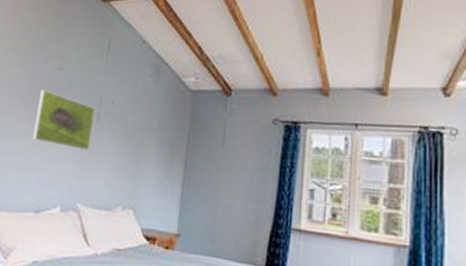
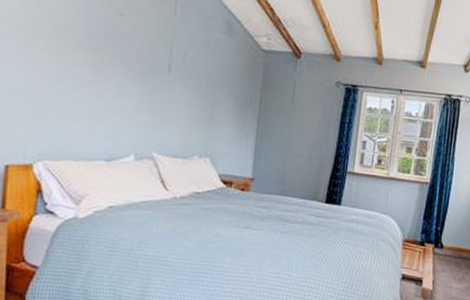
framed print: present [31,89,97,151] -> none [94,35,167,102]

